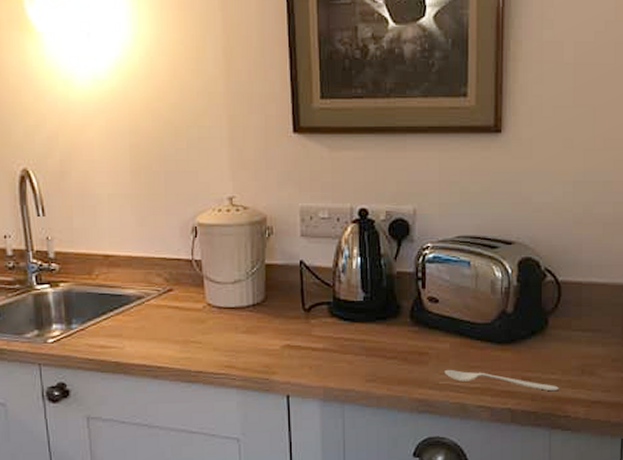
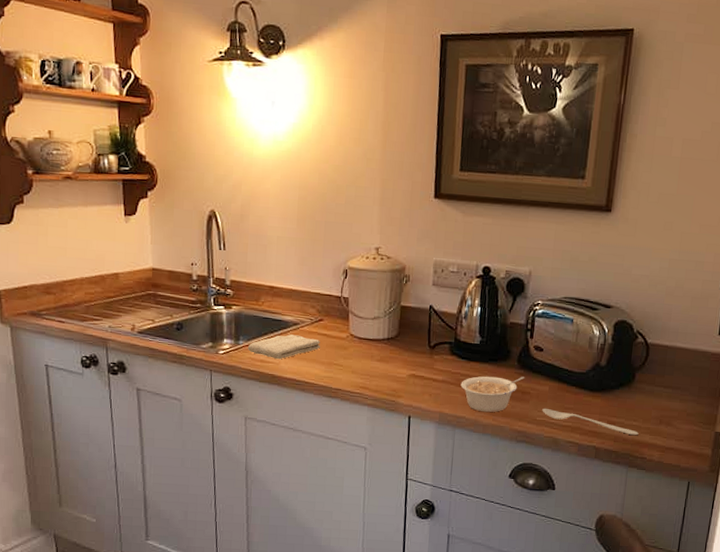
washcloth: none [82,311,172,343] -> present [247,334,320,360]
legume: none [345,334,421,382] -> present [460,376,525,413]

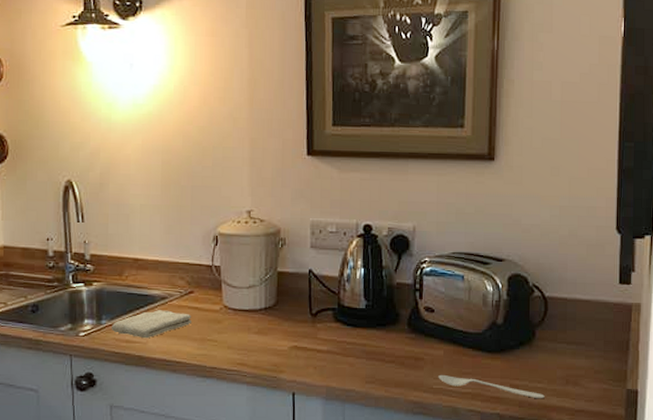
legume: present [460,376,525,413] -> none [348,341,417,384]

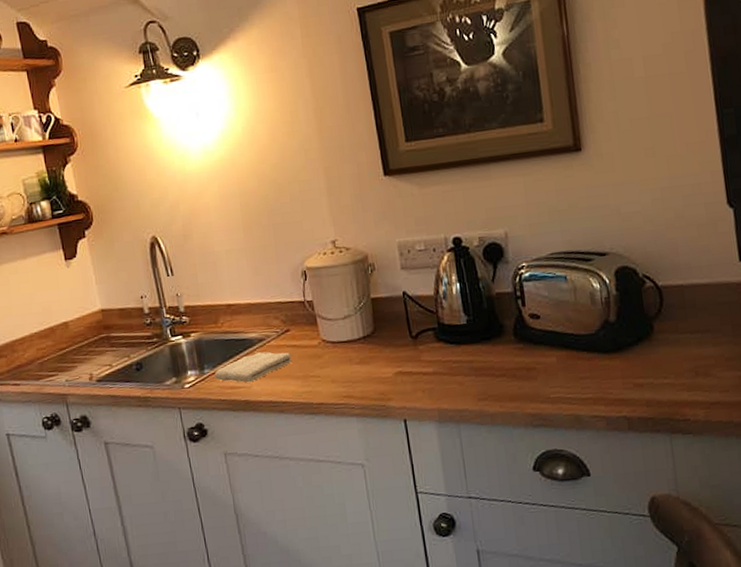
spoon: present [438,374,545,399] -> none [554,382,674,396]

